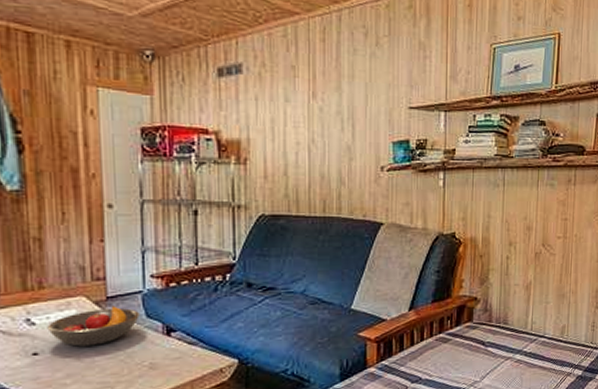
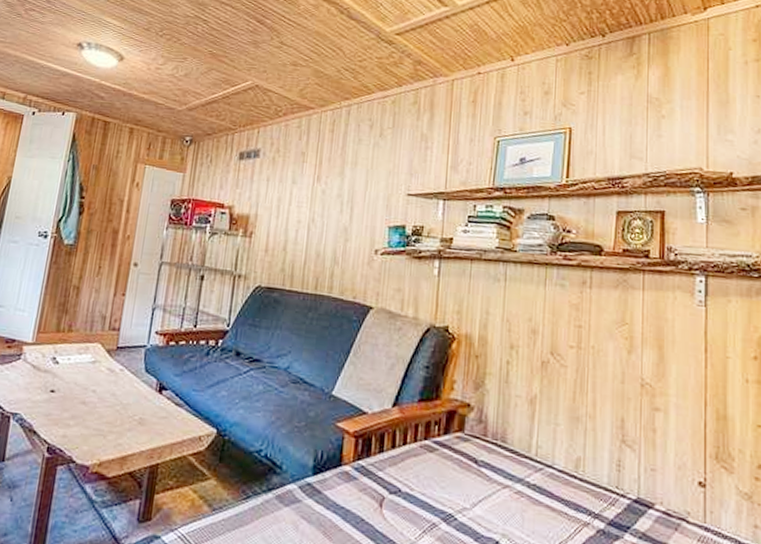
fruit bowl: present [47,306,140,347] -> none [66,356,140,392]

